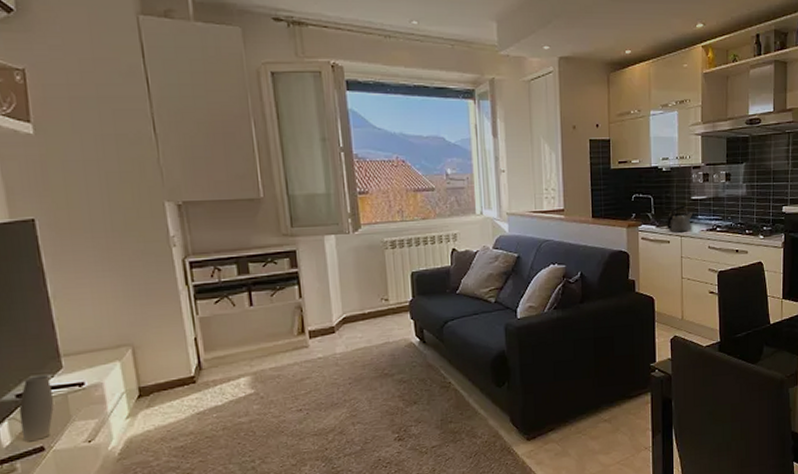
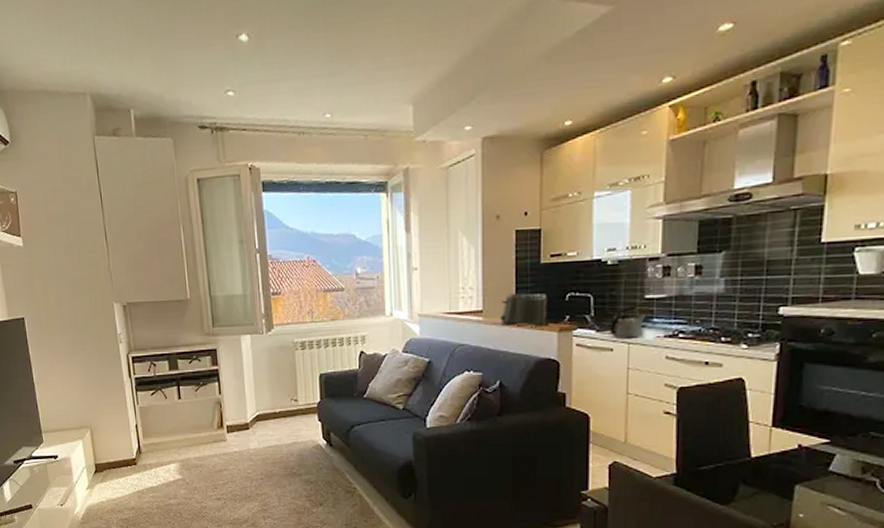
vase: present [18,375,55,442] -> none [15,447,38,500]
toaster: none [579,194,620,224] -> present [500,293,550,327]

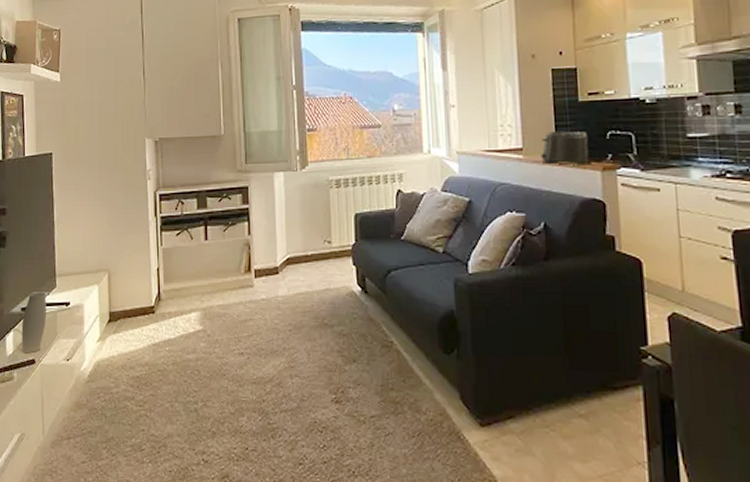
vase: none [15,447,38,500] -> present [21,292,47,354]
kettle: present [610,306,647,339] -> none [654,144,691,178]

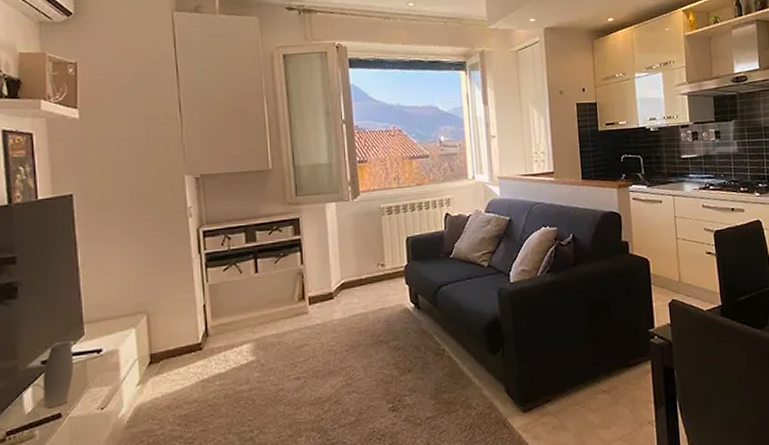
toaster: present [540,131,593,166] -> none [569,156,611,185]

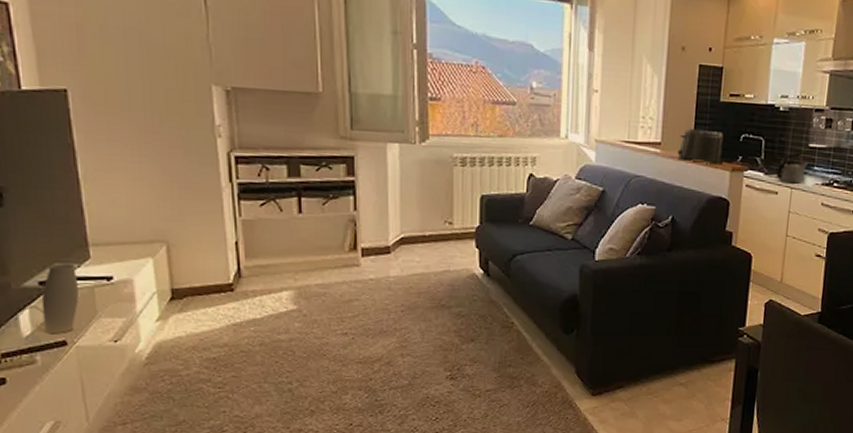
toaster: none [569,156,611,185] -> present [677,128,724,166]
kettle: none [657,164,685,192] -> present [776,152,809,184]

